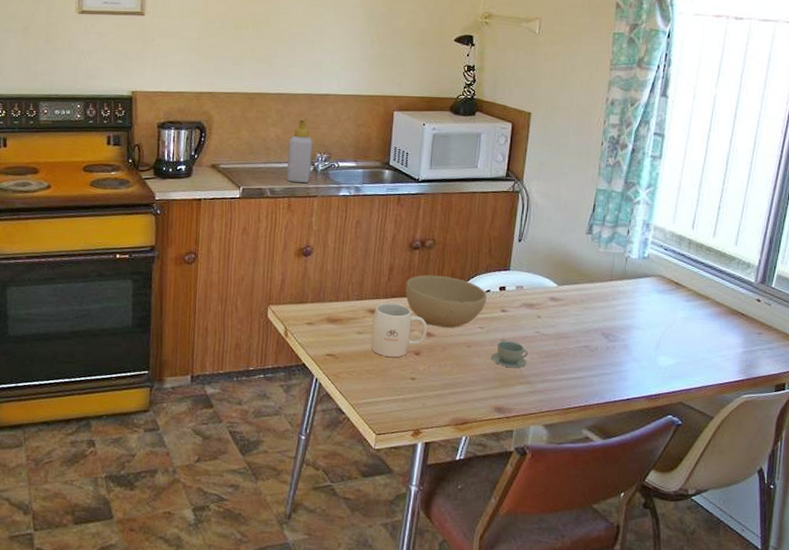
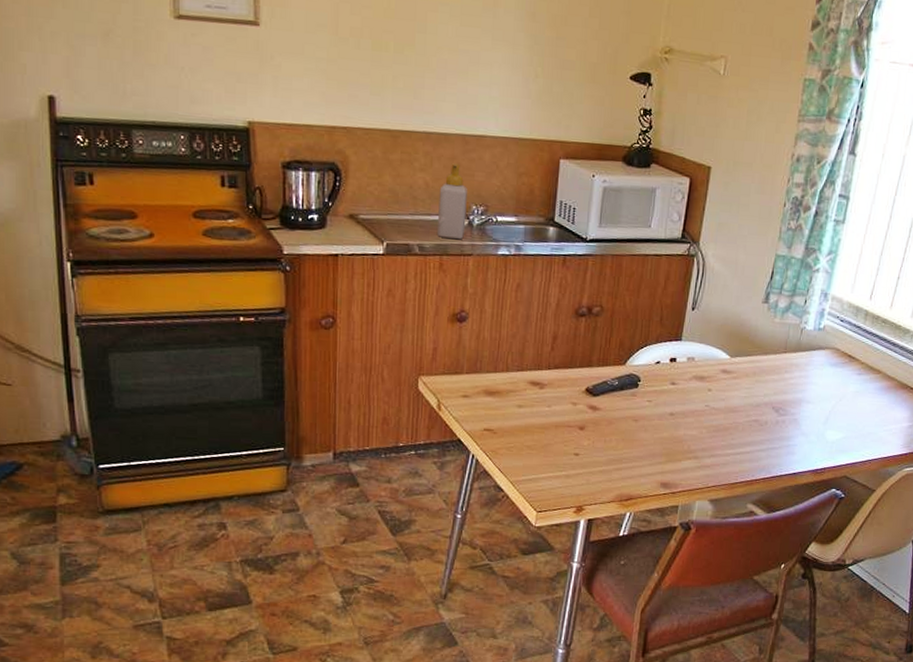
mug: present [371,302,428,358] -> none [532,373,593,433]
bowl: present [405,274,488,328] -> none [570,344,657,401]
teacup: present [491,340,529,368] -> none [659,414,697,443]

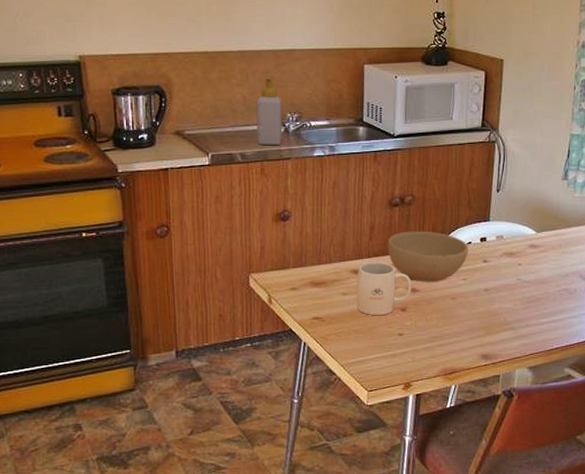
mug: none [532,373,593,433] -> present [356,261,412,316]
bowl: none [570,344,657,401] -> present [388,231,469,282]

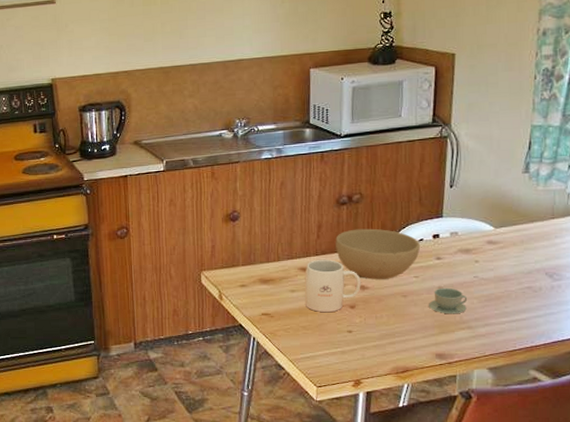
soap bottle: present [256,77,283,146] -> none [207,86,232,151]
teacup: none [476,290,511,316] -> present [429,287,468,314]

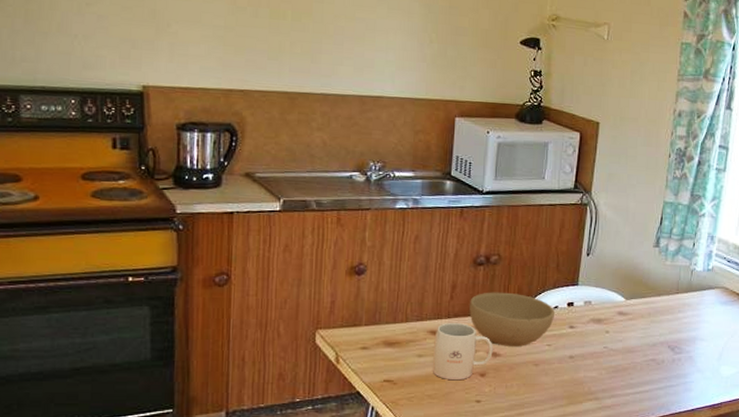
teacup: present [429,287,468,314] -> none [559,357,597,385]

